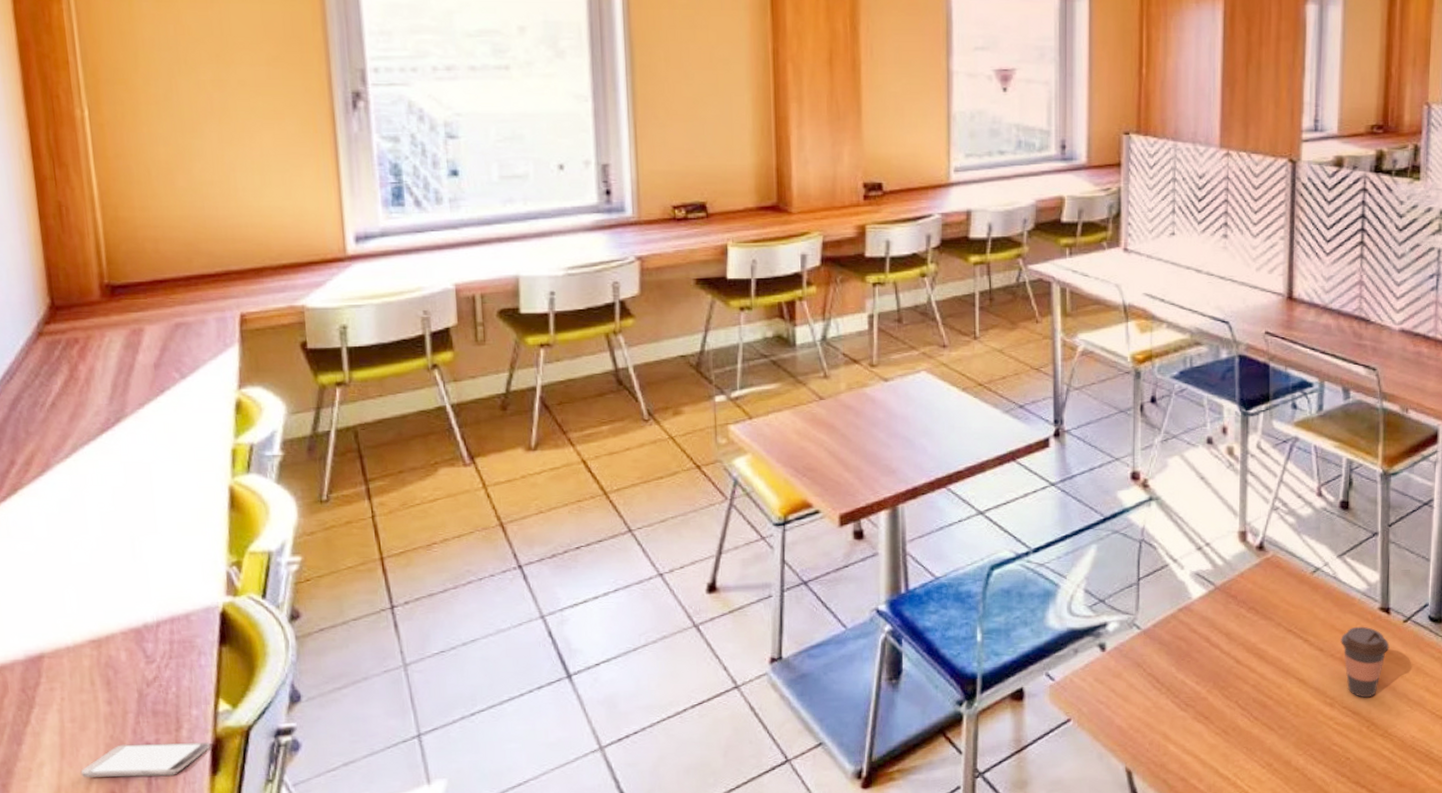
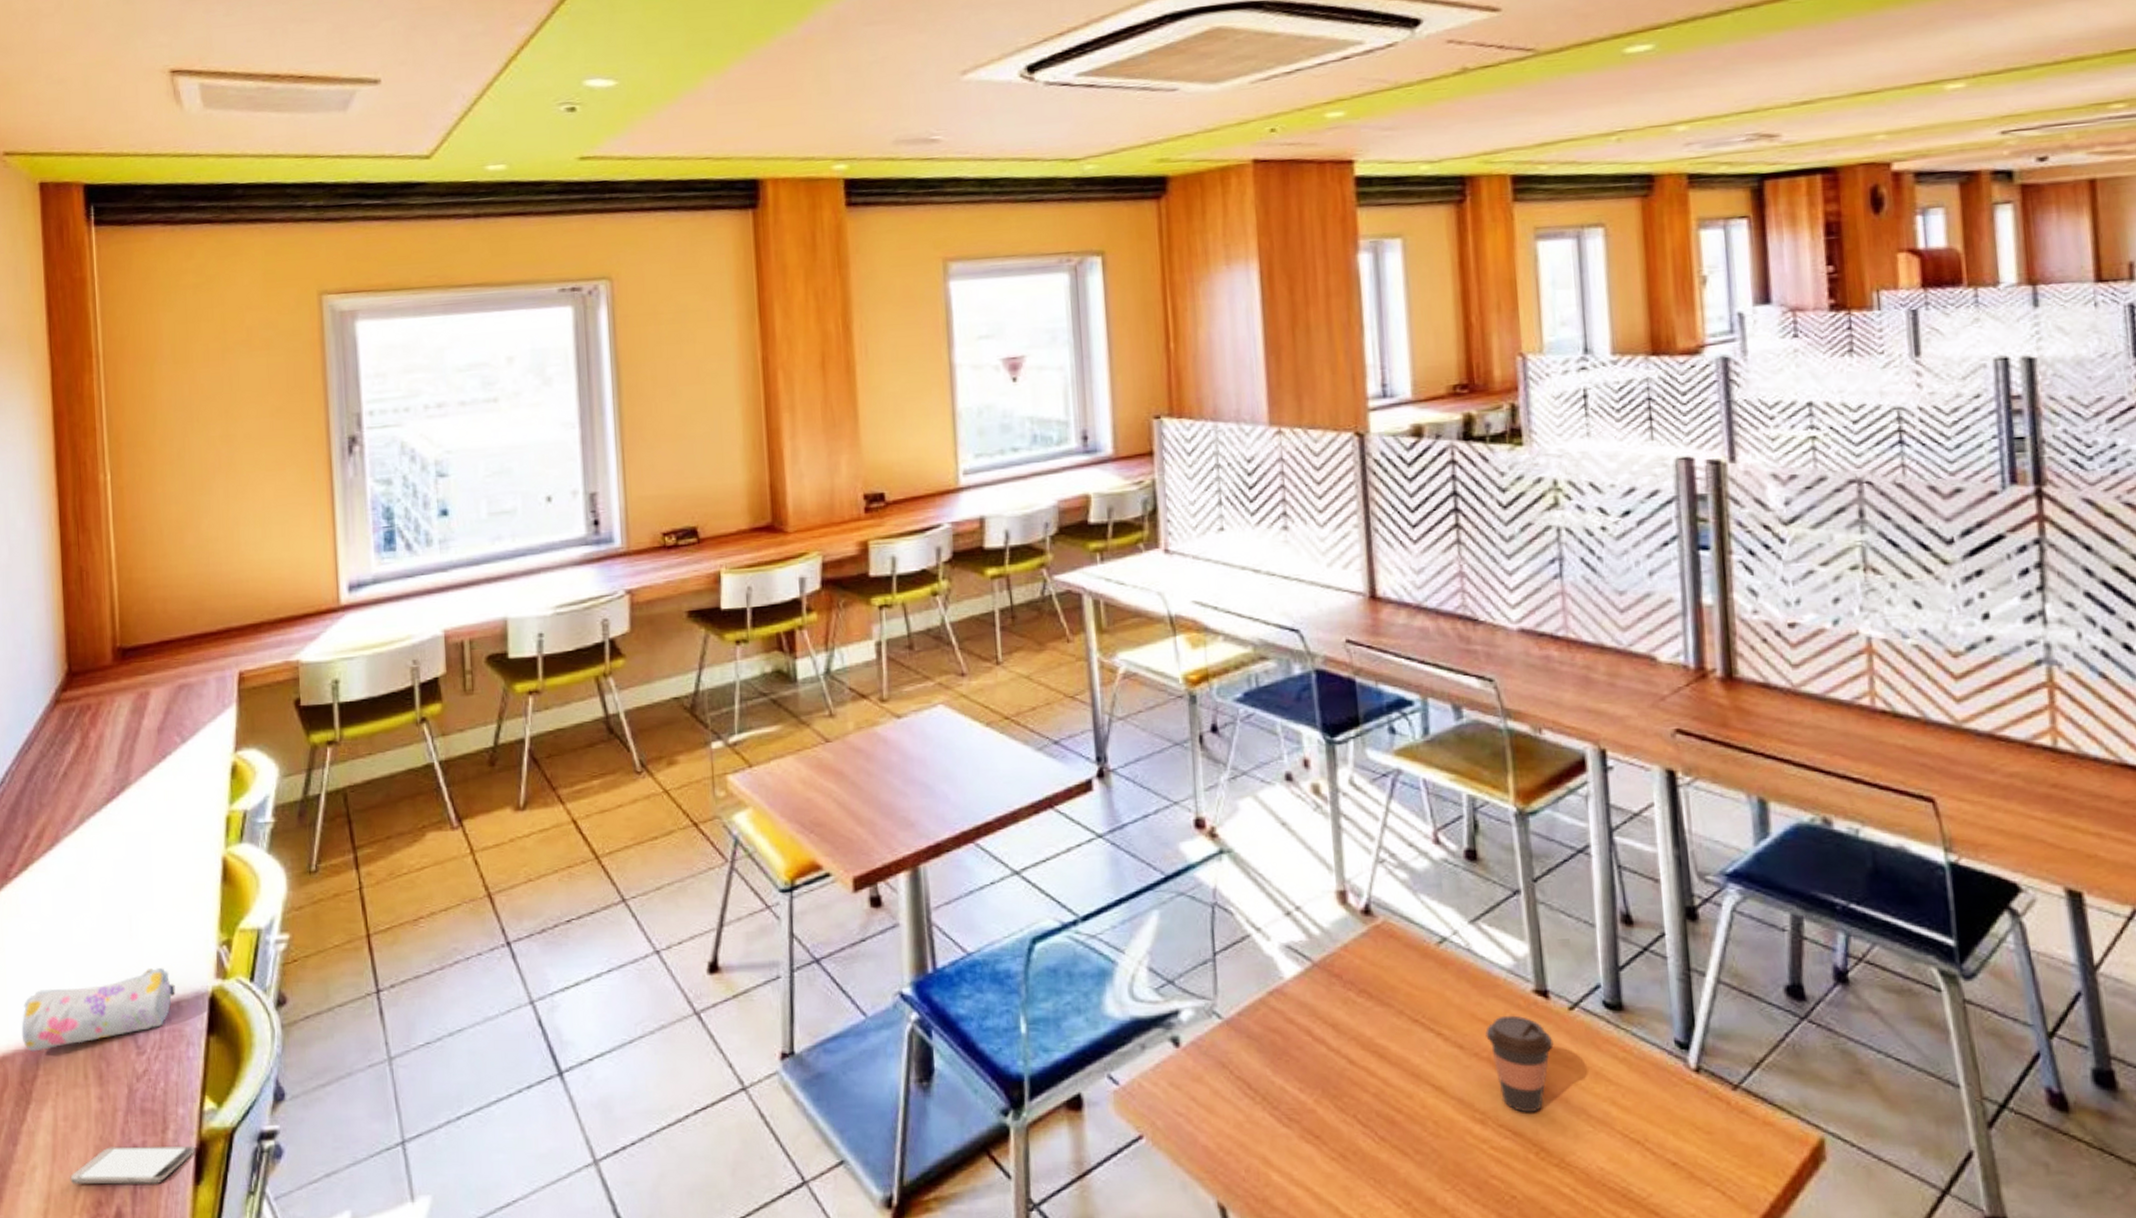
pencil case: none [19,586,184,662] -> present [21,968,175,1052]

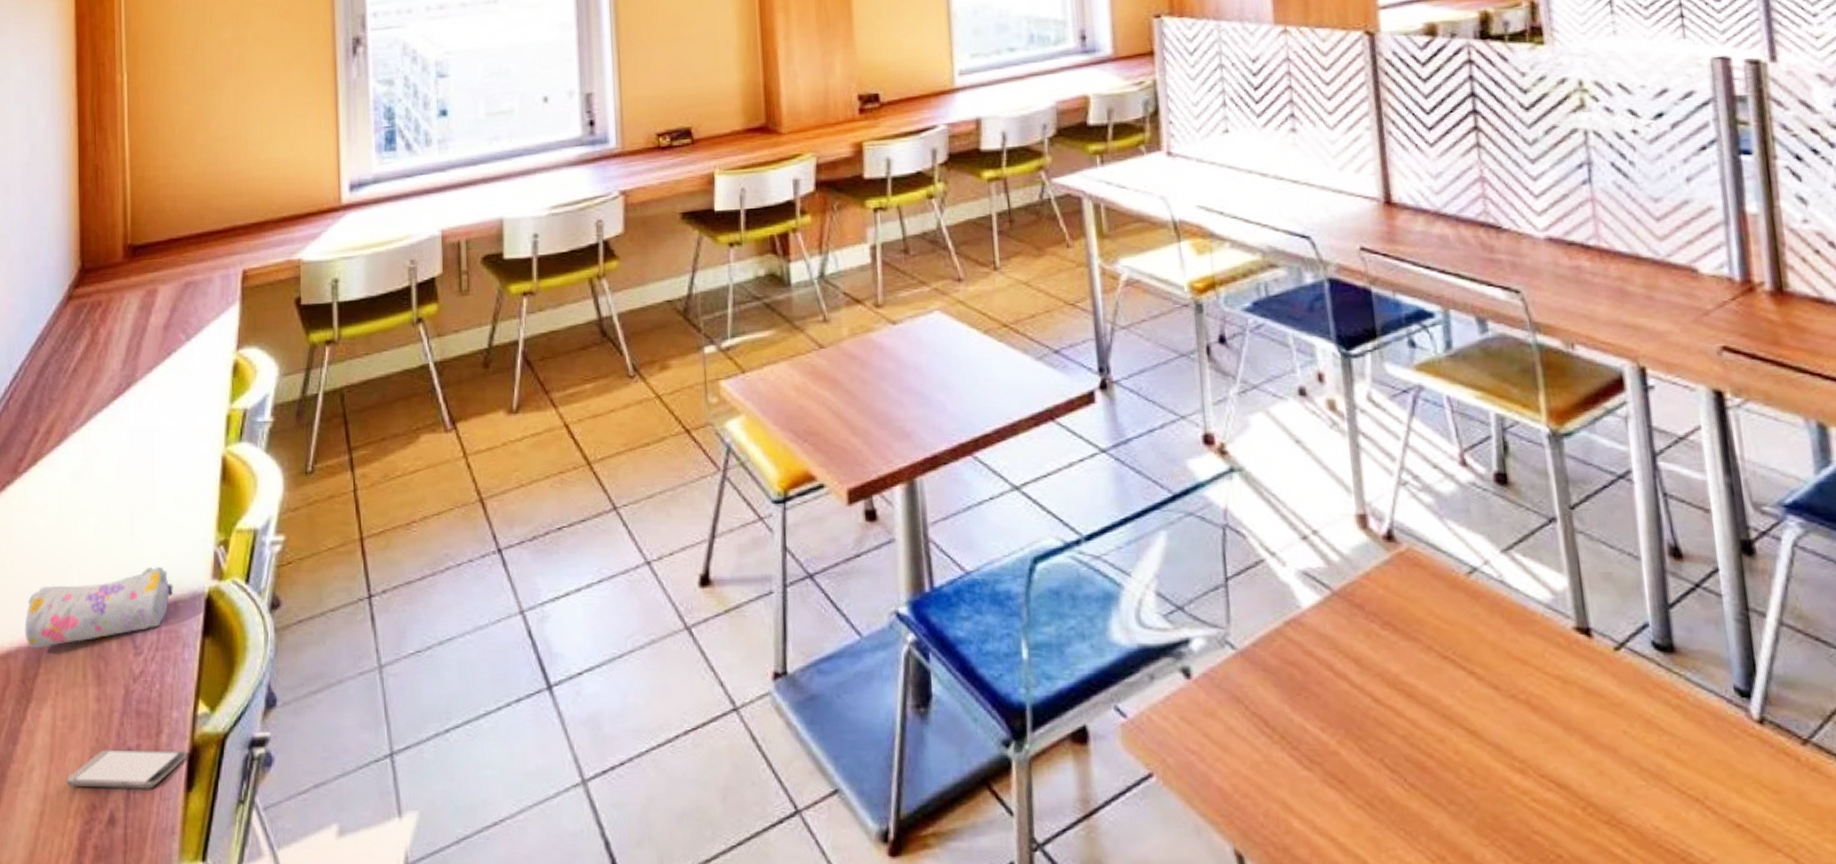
coffee cup: present [1485,1015,1554,1113] -> none [1523,654,1599,763]

